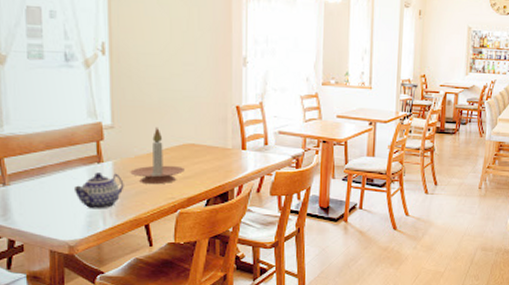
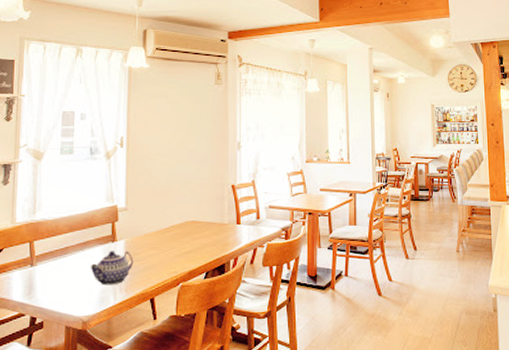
candle holder: present [130,126,186,185] -> none [139,207,188,260]

